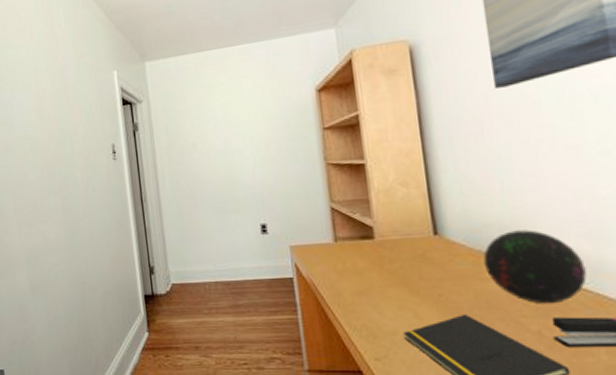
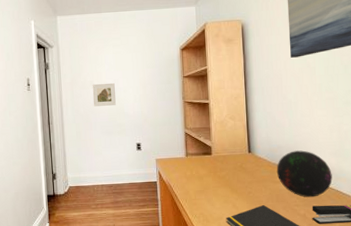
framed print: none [195,143,229,176] -> present [92,82,116,106]

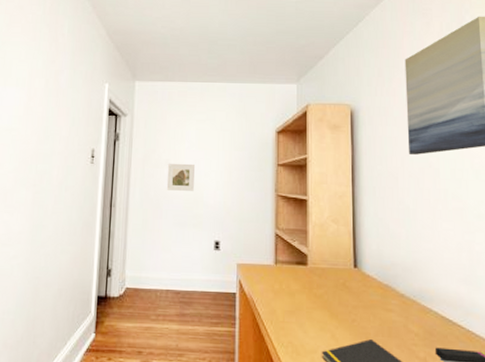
decorative orb: present [276,150,332,198] -> none [389,271,462,336]

